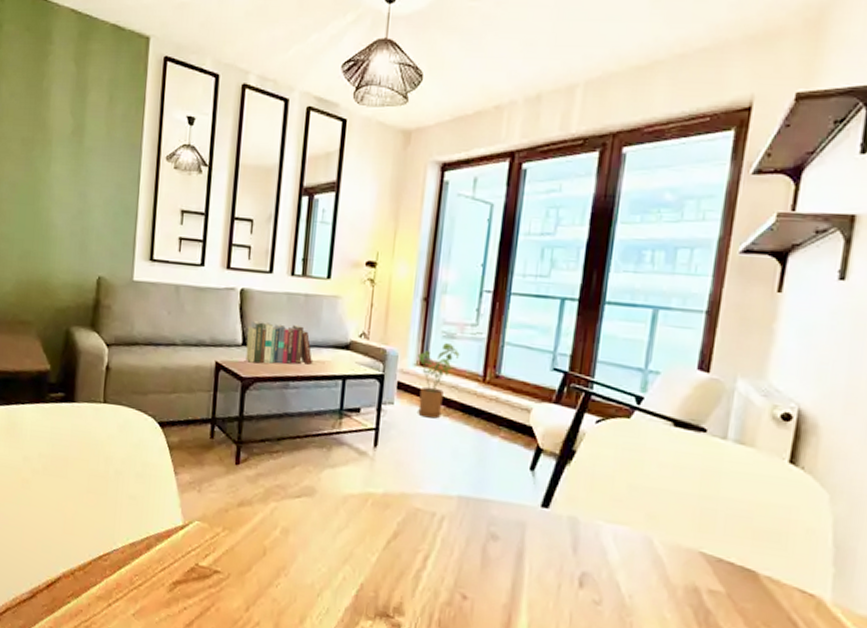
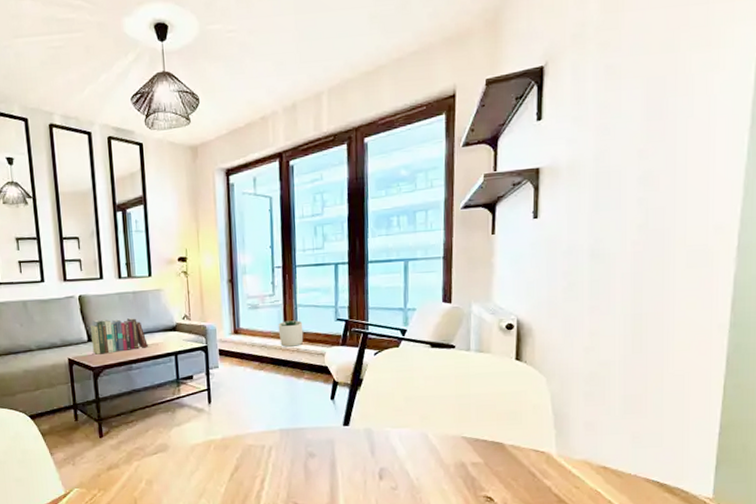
house plant: present [416,343,460,419] -> none [231,313,264,374]
planter: none [475,360,509,395] -> present [278,320,304,347]

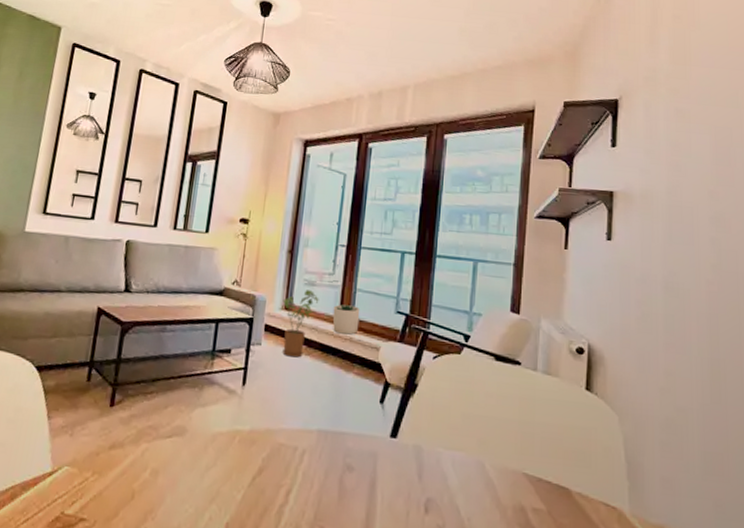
books: present [90,318,148,355] -> none [127,270,189,310]
house plant: none [231,313,264,374] -> present [281,290,319,358]

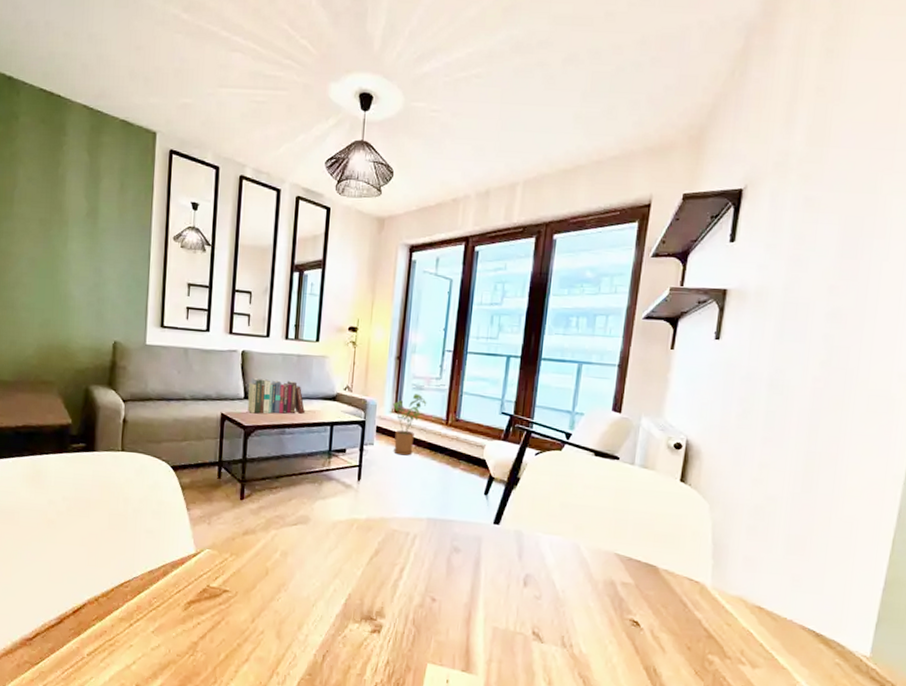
books: none [127,270,189,310] -> present [247,378,305,414]
planter: present [332,304,360,335] -> none [440,407,466,435]

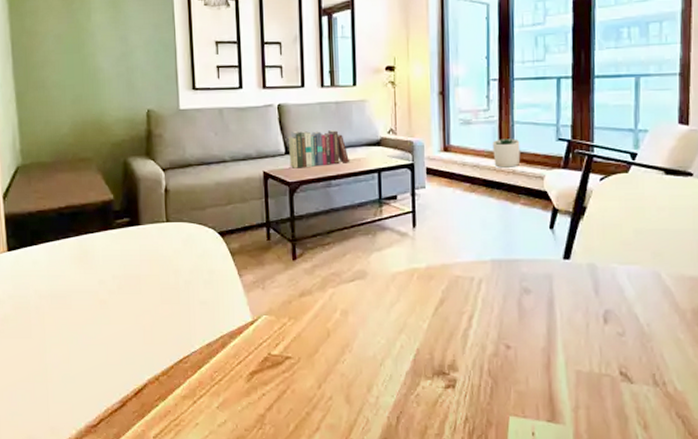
house plant: present [392,394,427,456] -> none [440,129,477,196]
planter: none [440,407,466,435] -> present [492,138,521,168]

